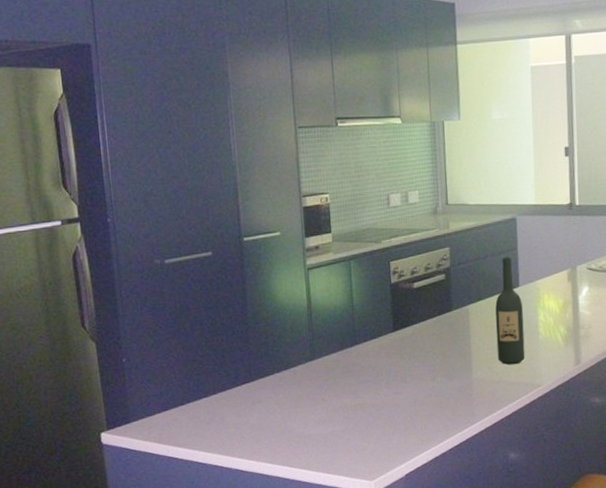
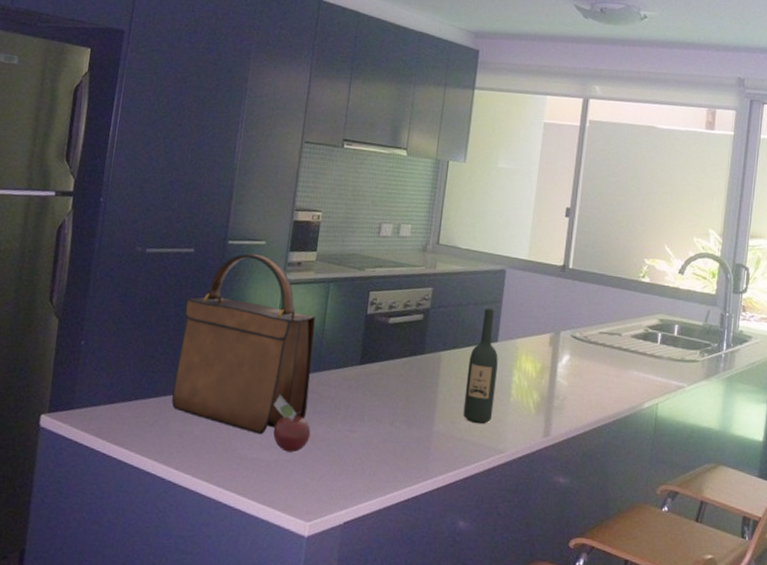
handbag: none [214,245,352,413] -> present [171,253,316,435]
fruit: none [319,372,360,423] -> present [273,394,311,453]

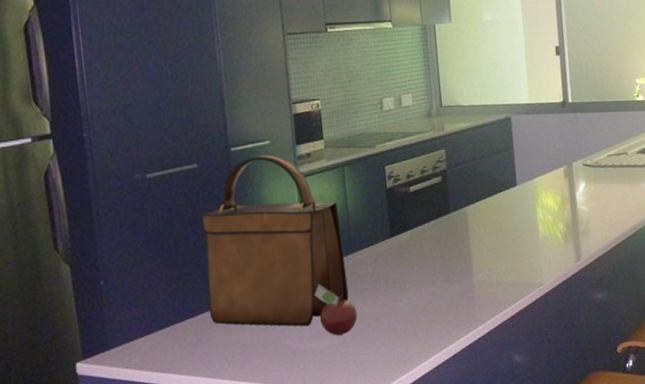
wine bottle: present [463,308,498,425] -> none [493,156,526,266]

